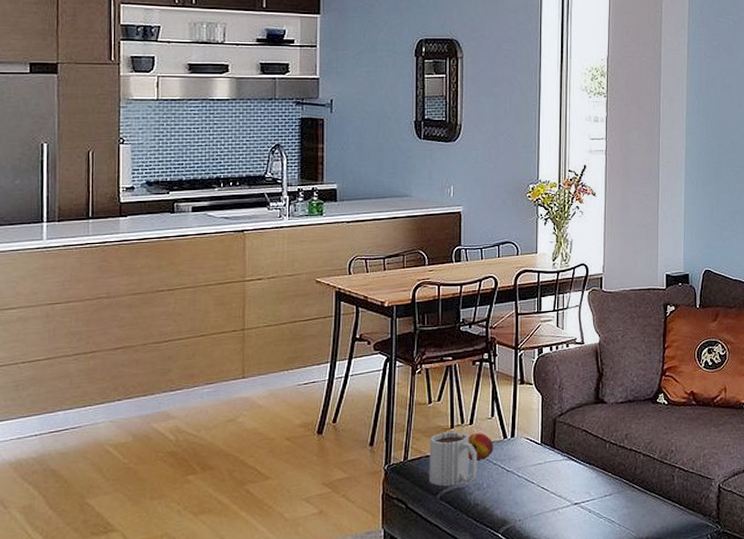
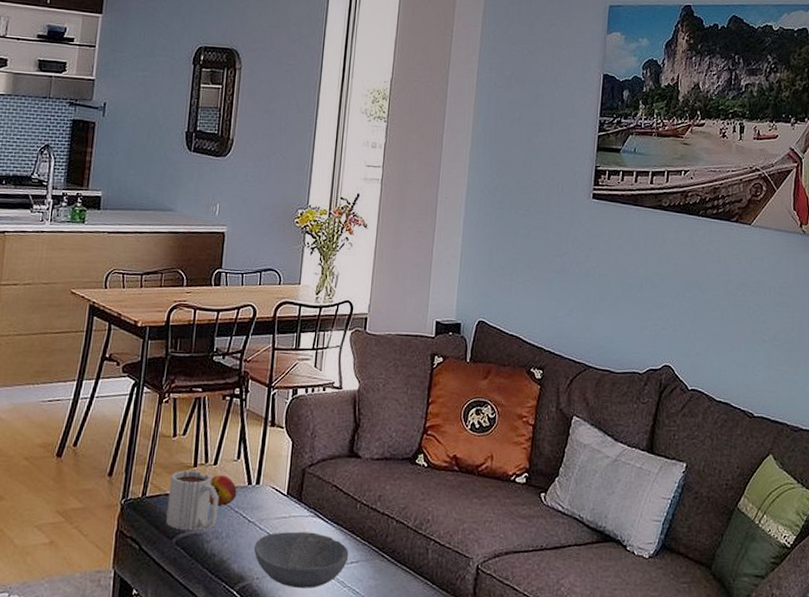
bowl: none [514,473,602,524] -> present [254,531,349,588]

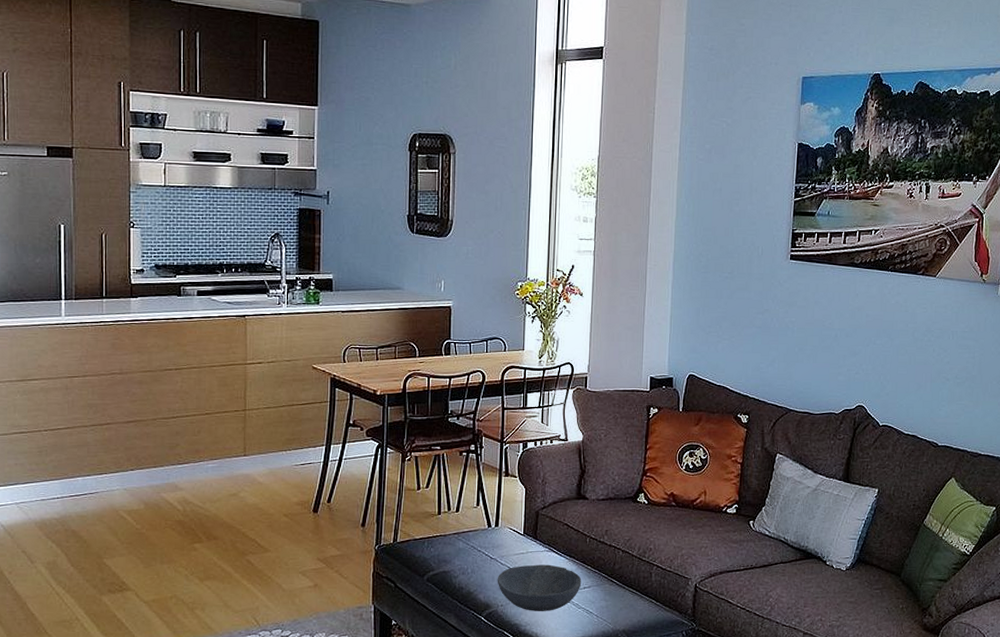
mug: present [166,470,220,531] -> none [417,518,463,569]
fruit: present [209,475,237,507] -> none [454,521,479,548]

